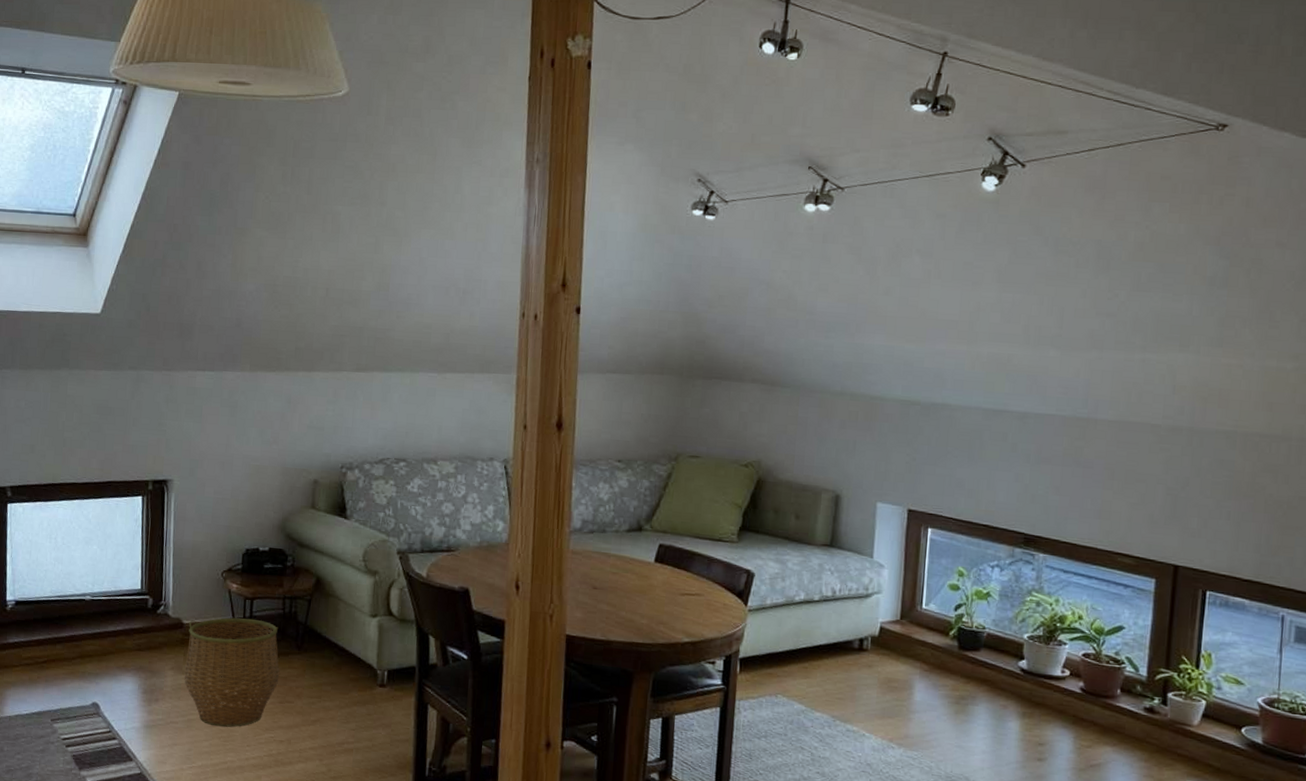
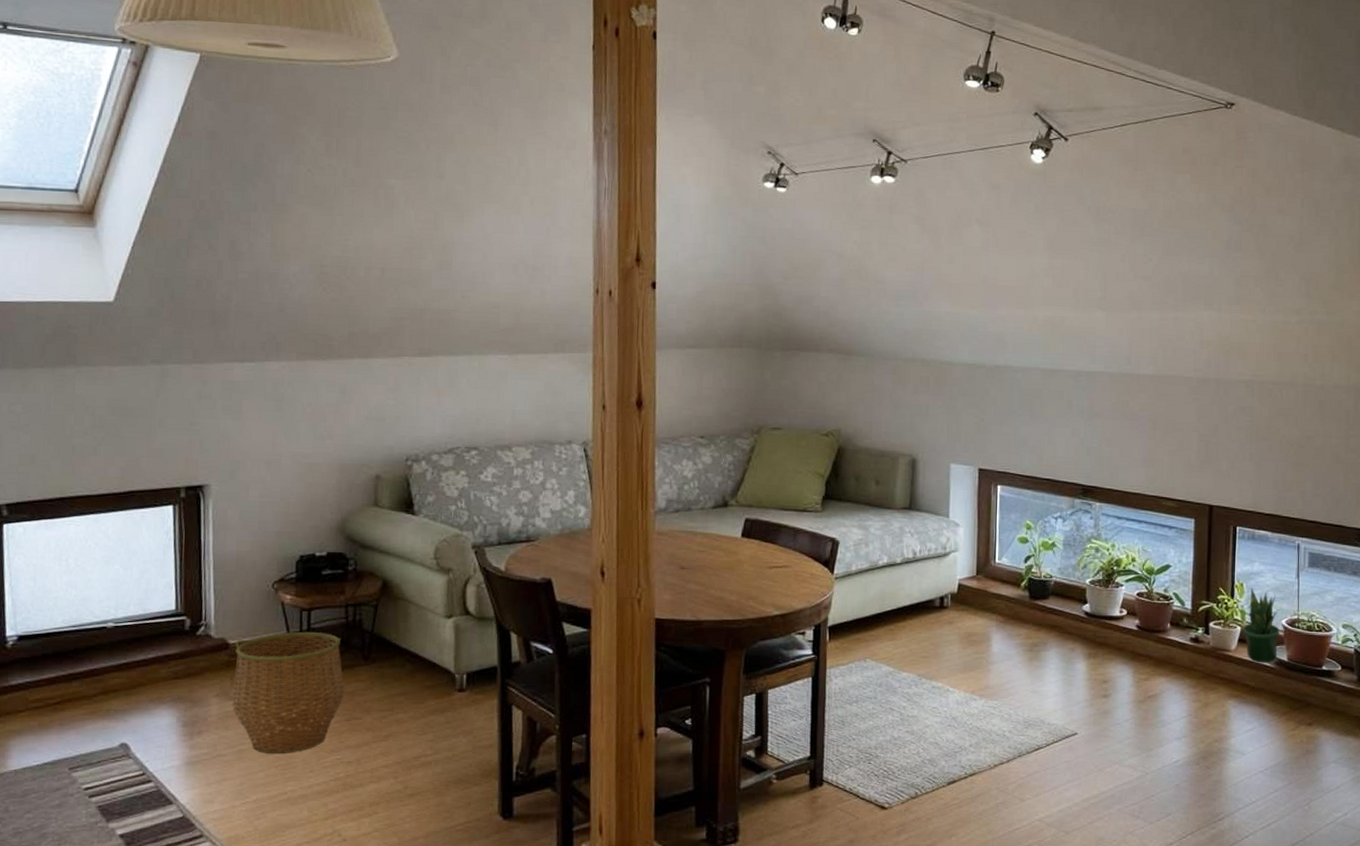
planter: none [1209,658,1255,744] -> present [1243,587,1280,663]

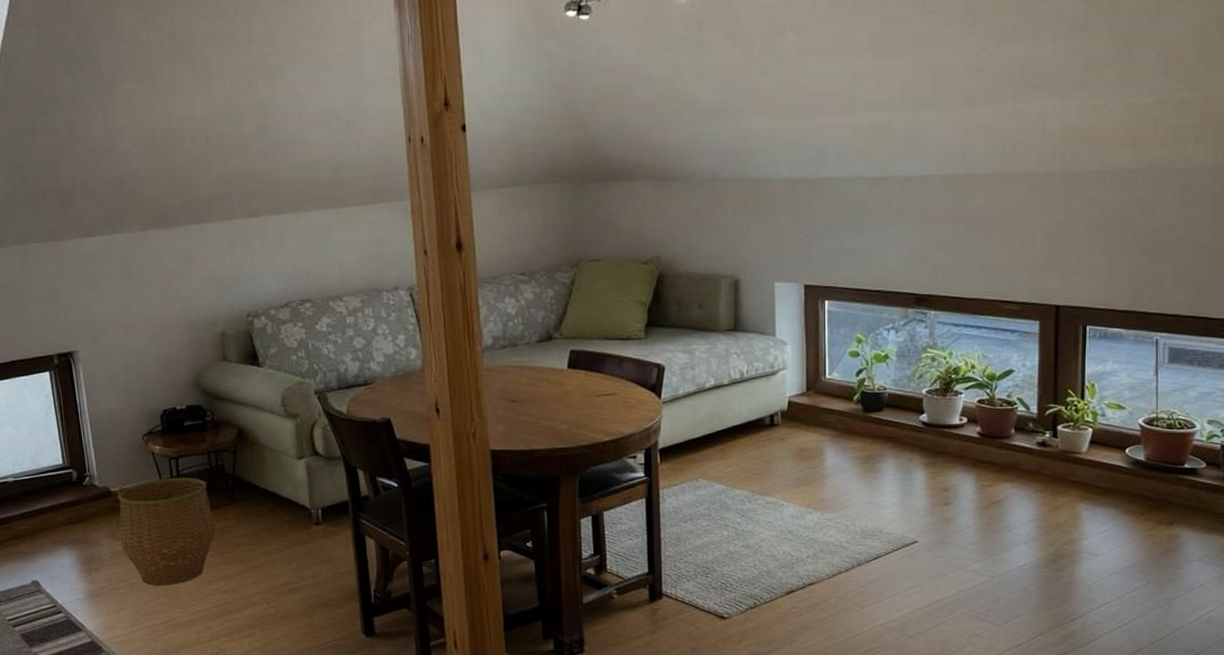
planter: present [1243,587,1280,663] -> none [1095,387,1136,464]

